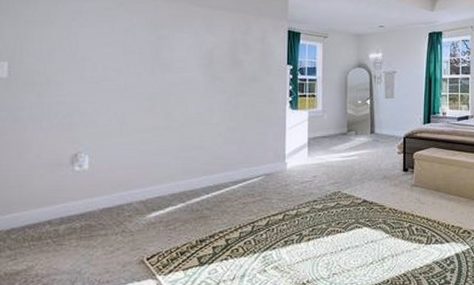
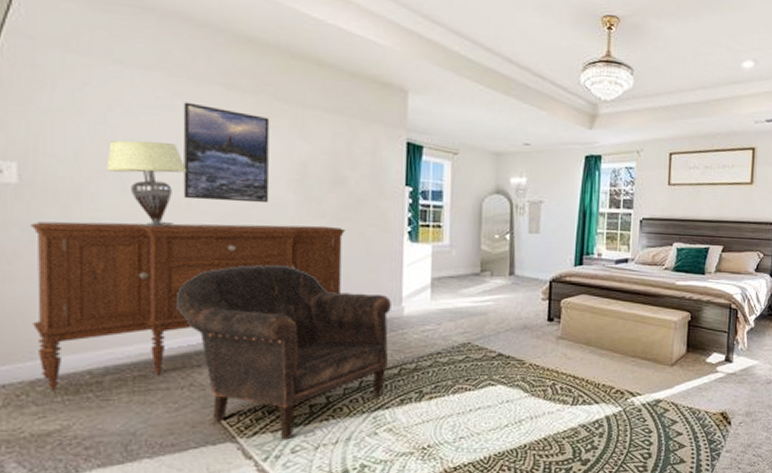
sideboard: none [11,99,242,237] -> present [30,221,346,390]
lampshade: none [69,41,126,106] -> present [106,140,188,227]
armchair: none [114,131,277,277] -> present [177,264,391,440]
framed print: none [122,10,186,84] -> present [183,102,270,204]

